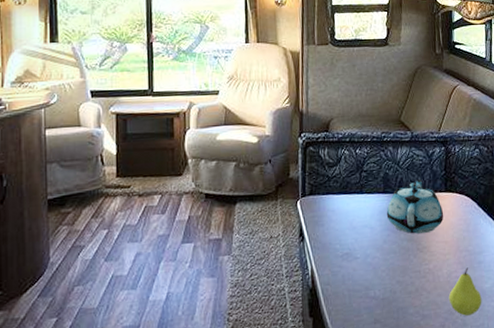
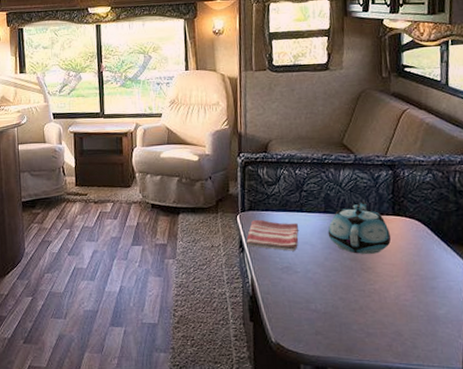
dish towel: none [306,204,359,236] -> present [246,219,299,251]
fruit: present [448,267,482,316] -> none [396,292,435,339]

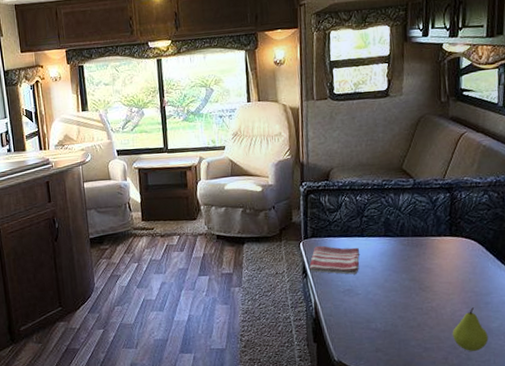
teapot: present [327,202,392,254] -> none [387,224,448,275]
fruit: none [396,292,435,339] -> present [452,307,489,351]

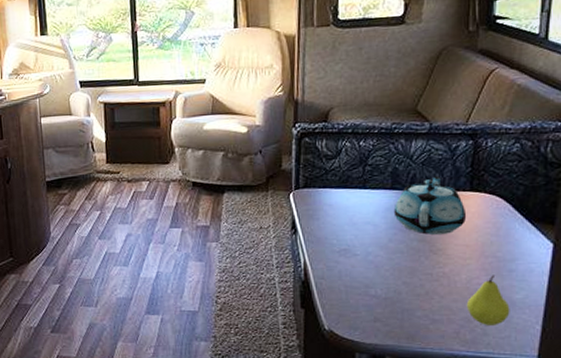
dish towel: present [309,245,360,275] -> none [300,197,360,232]
teapot: none [387,224,448,275] -> present [393,176,467,235]

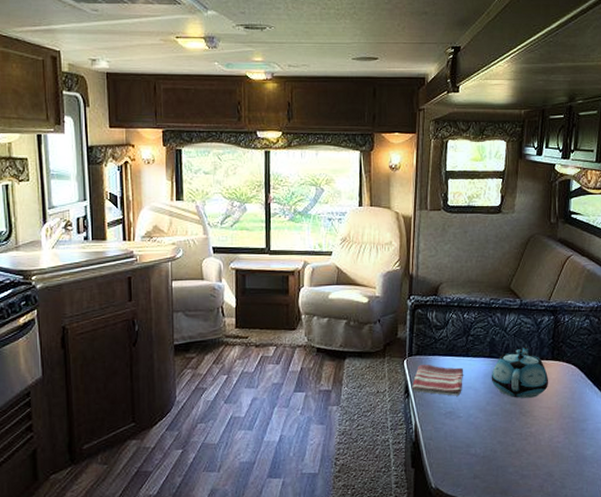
dish towel: none [300,197,360,232] -> present [412,364,463,396]
fruit: present [466,275,510,325] -> none [548,434,583,479]

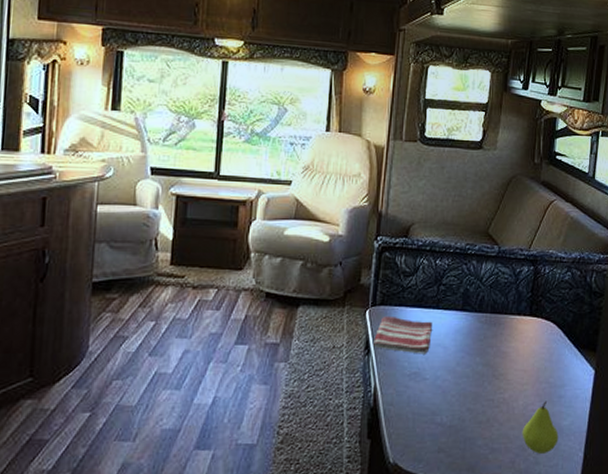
teapot: present [491,346,549,398] -> none [462,299,526,359]
fruit: none [548,434,583,479] -> present [522,401,559,454]

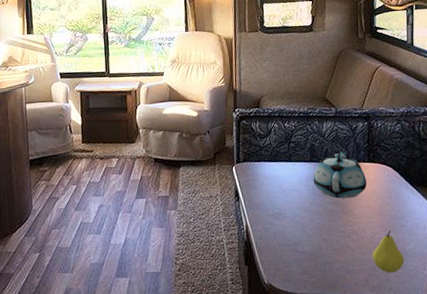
dish towel: present [373,315,432,354] -> none [241,169,288,198]
teapot: none [462,299,526,359] -> present [313,150,367,199]

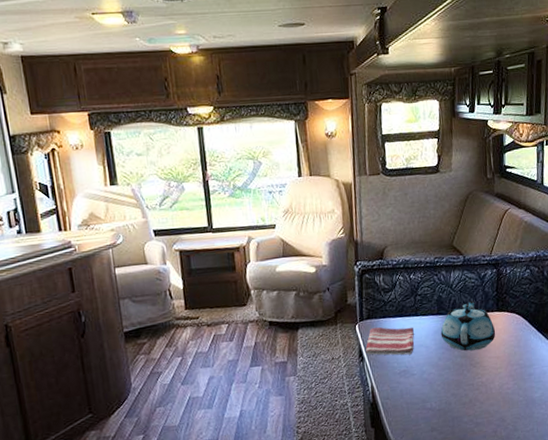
dish towel: none [241,169,288,198] -> present [365,327,414,355]
fruit: present [372,230,405,273] -> none [500,379,532,422]

